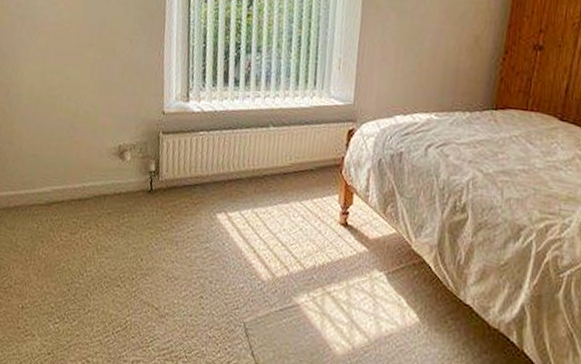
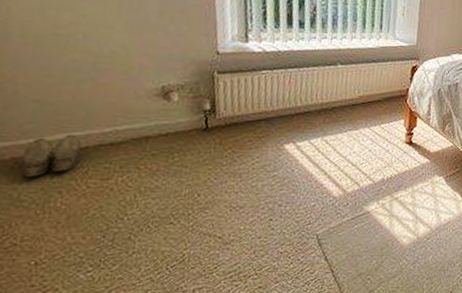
slippers: none [19,187,60,226] -> present [20,134,82,178]

